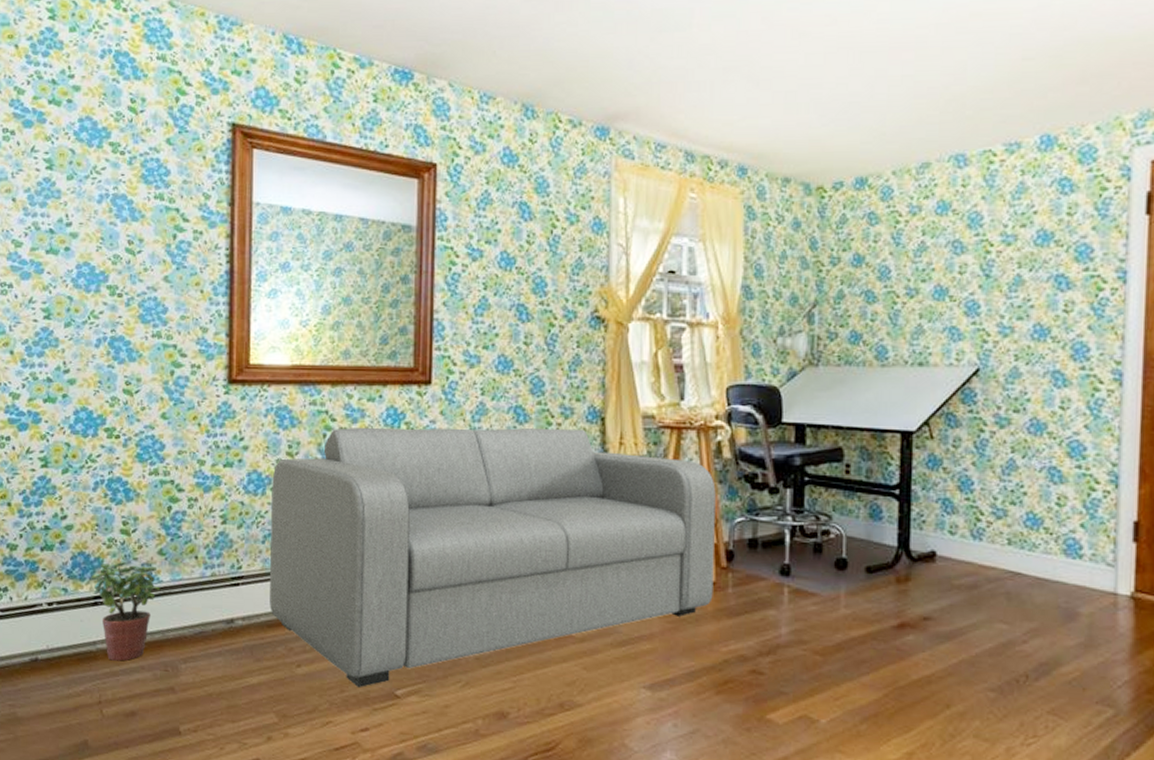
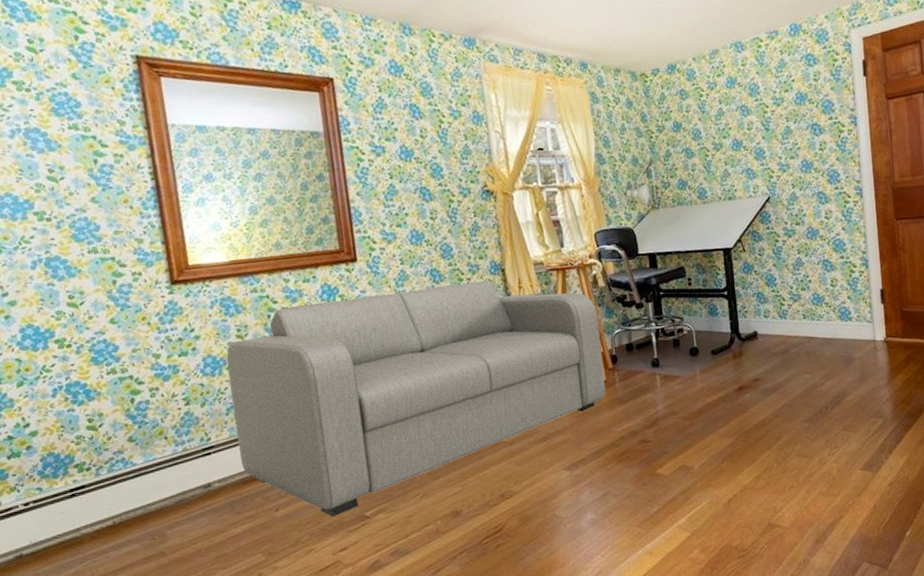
potted plant: present [91,562,160,661] -> none [64,452,135,541]

